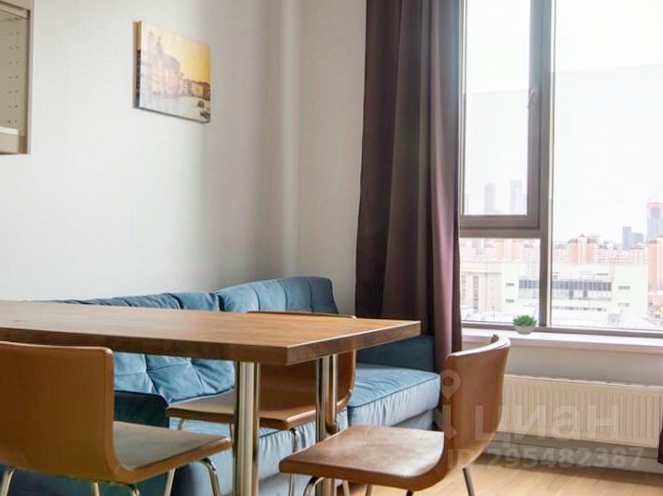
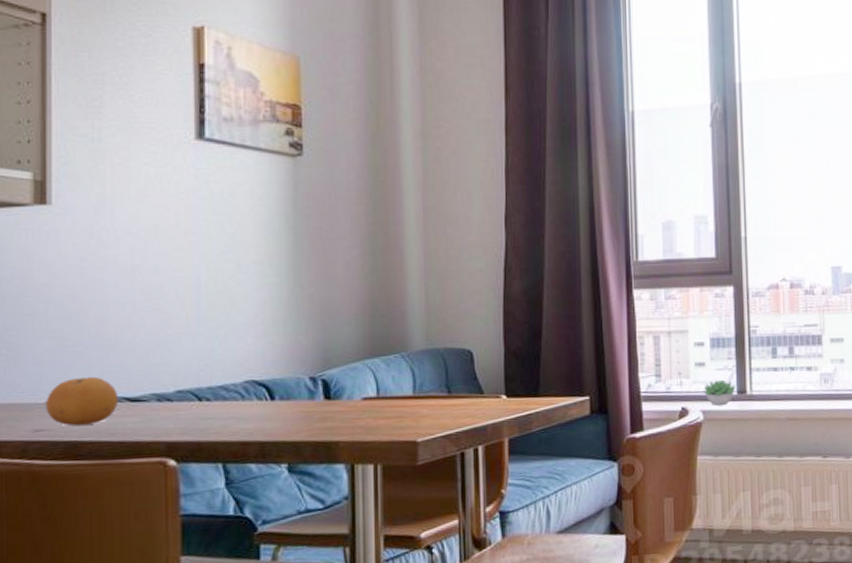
fruit: none [23,283,74,320] -> present [46,376,119,427]

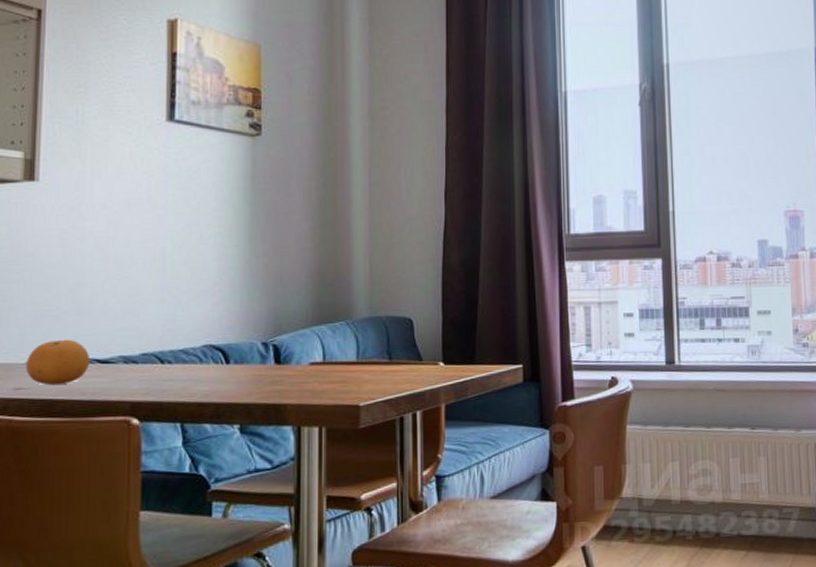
succulent plant: present [703,379,736,407] -> none [632,350,664,377]

